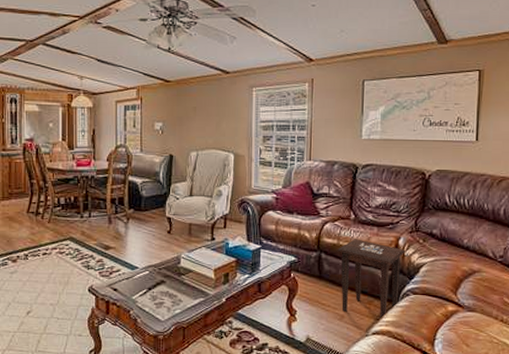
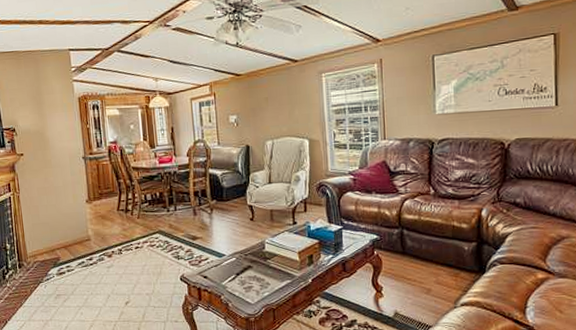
side table: present [336,239,406,318] -> none [418,213,489,290]

